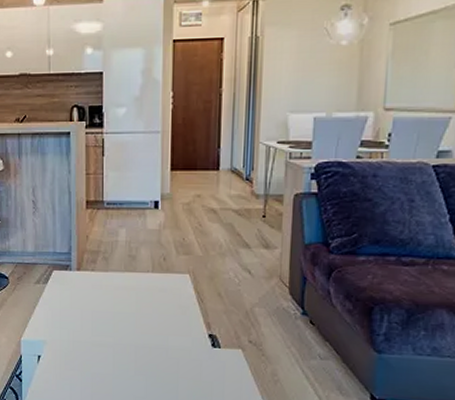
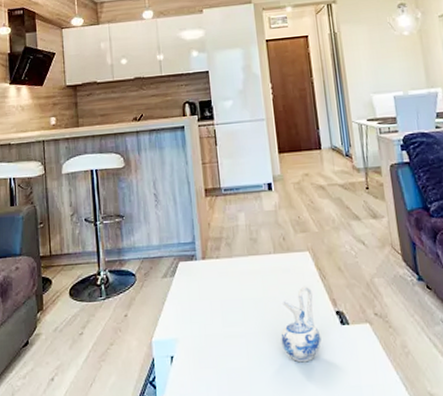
ceramic pitcher: none [148,307,190,377] -> present [280,286,322,363]

